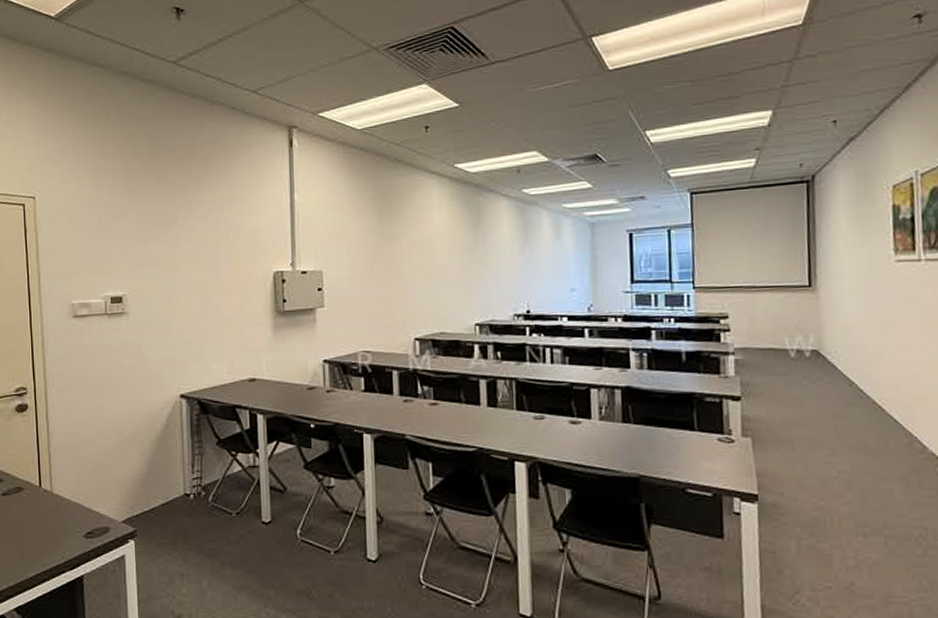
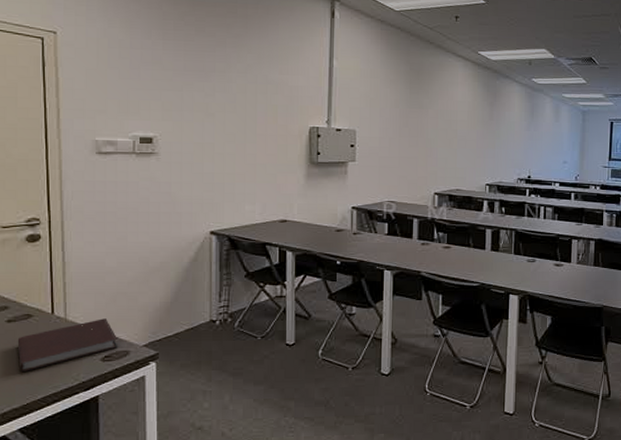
notebook: none [11,492,99,549] -> present [17,318,118,373]

